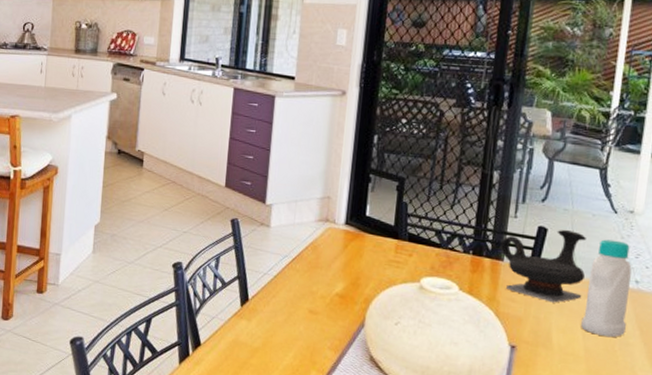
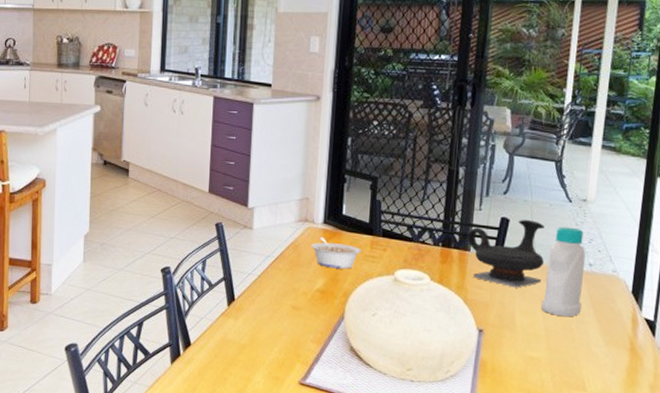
legume: none [330,238,386,274] -> present [310,237,362,269]

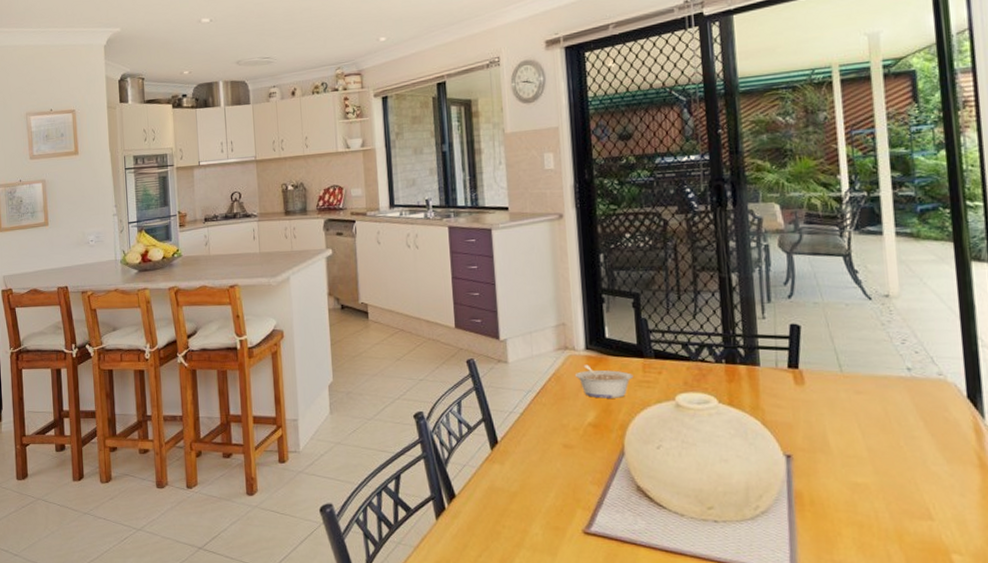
teapot: present [467,219,544,288] -> none [753,323,852,403]
bottle: present [541,227,586,317] -> none [855,328,908,433]

